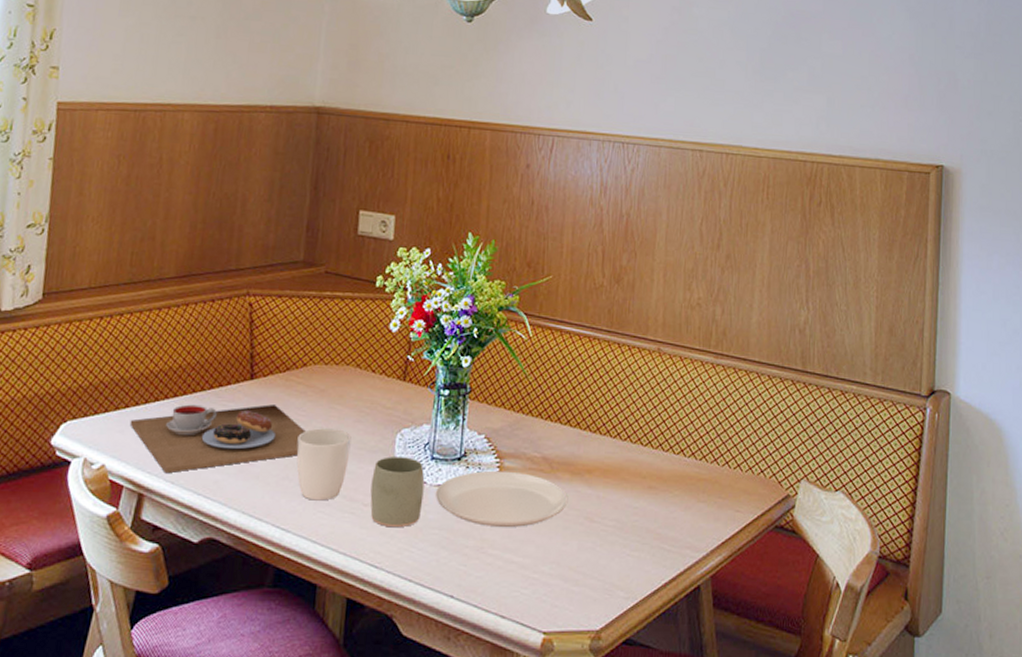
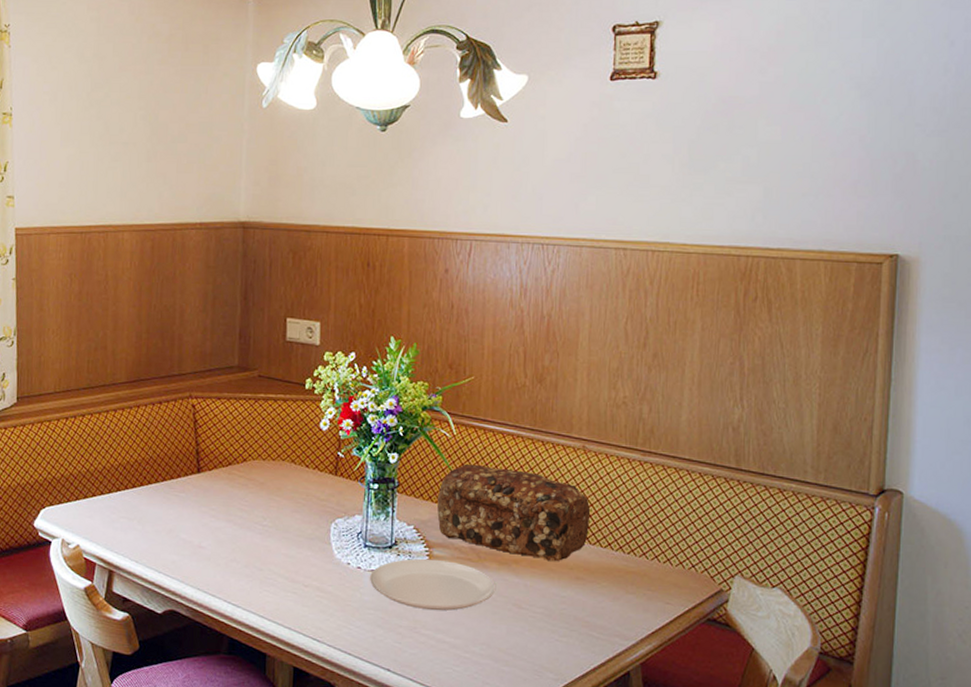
place setting: present [129,404,305,474] -> none [97,494,249,554]
cup: present [296,428,352,501] -> none [241,517,290,581]
mug: present [370,457,425,528] -> none [310,543,359,607]
bread loaf: none [510,367,665,471] -> present [437,463,591,562]

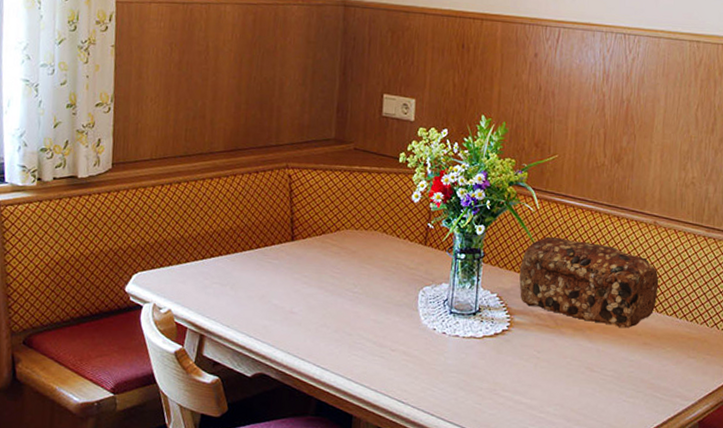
plate: present [370,558,496,611] -> none [454,324,571,374]

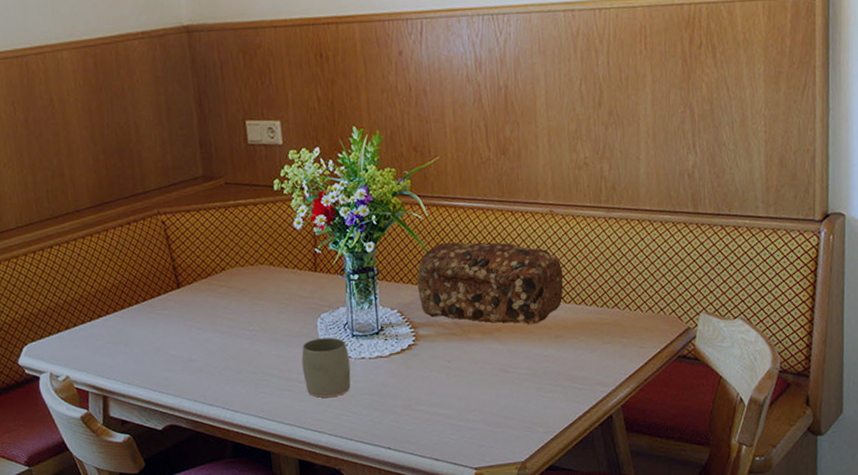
mug: none [397,310,444,371] -> present [301,337,351,398]

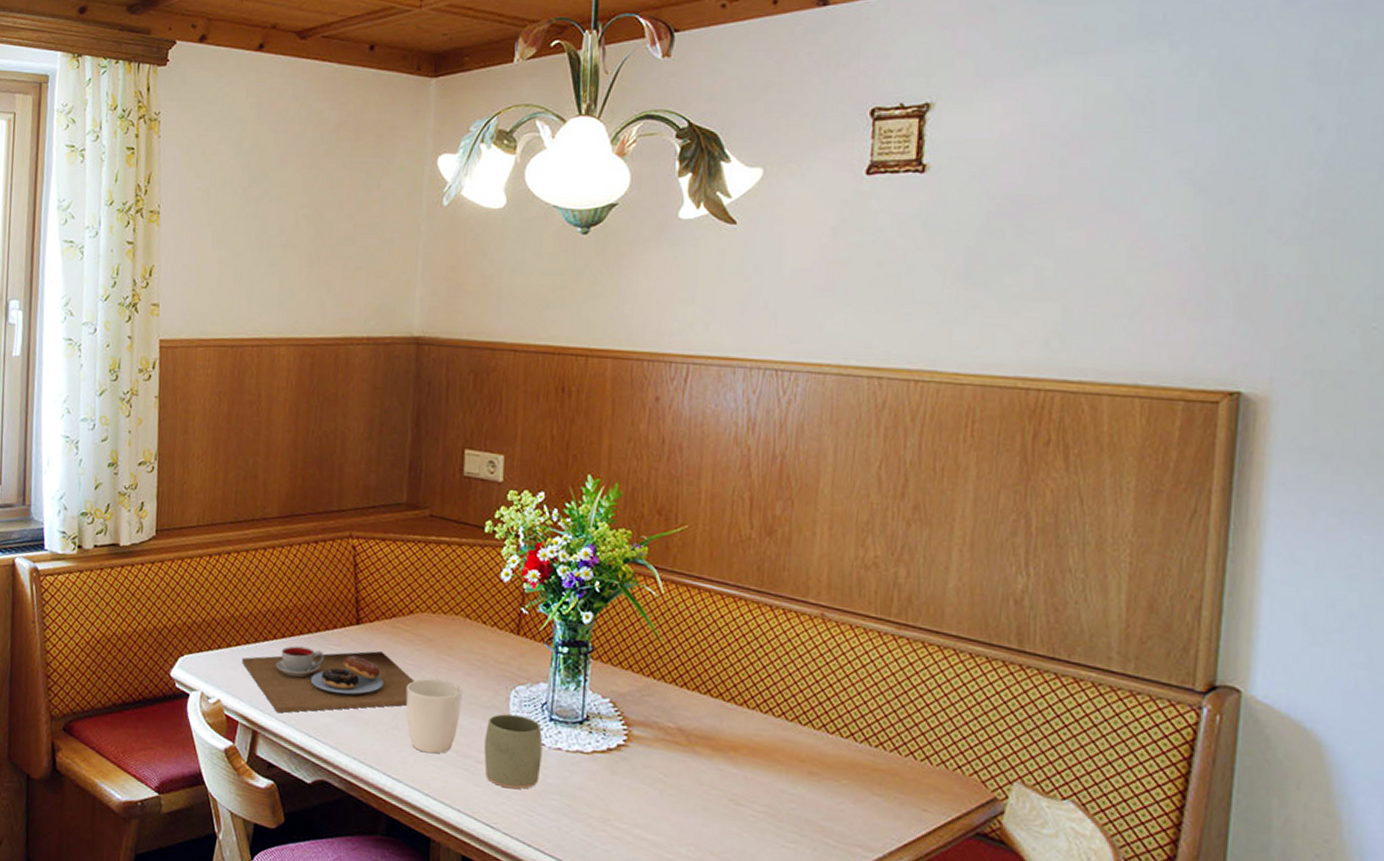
place setting: none [81,307,235,377] -> present [241,645,414,713]
cup: none [229,321,279,384] -> present [405,679,463,754]
bread loaf: present [417,242,564,325] -> none [639,628,829,752]

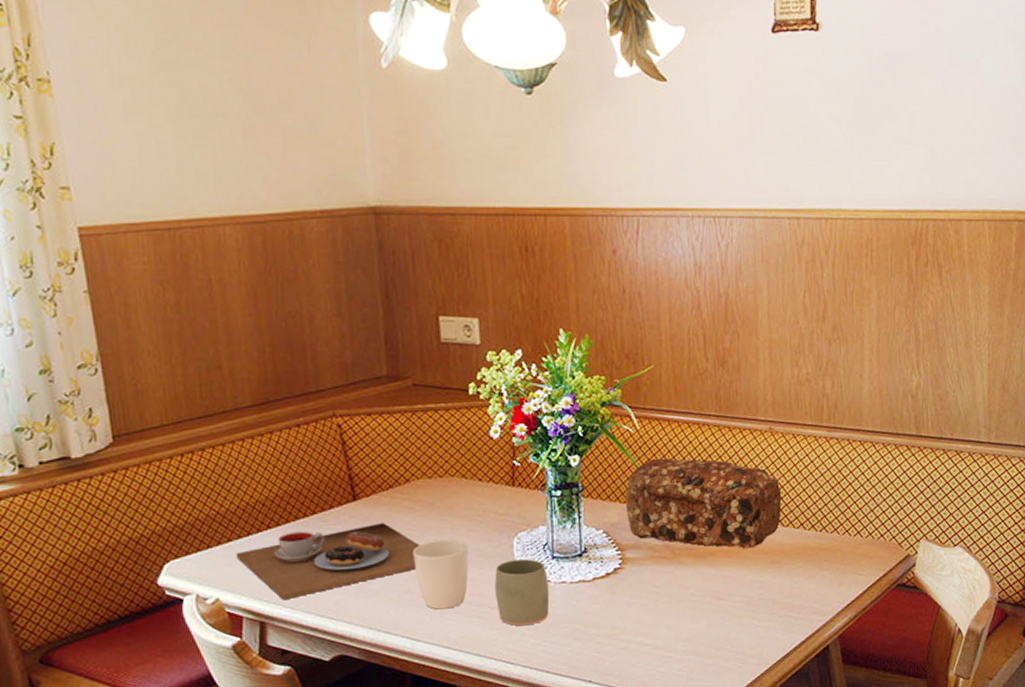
bread loaf: none [639,628,829,752] -> present [626,458,782,549]

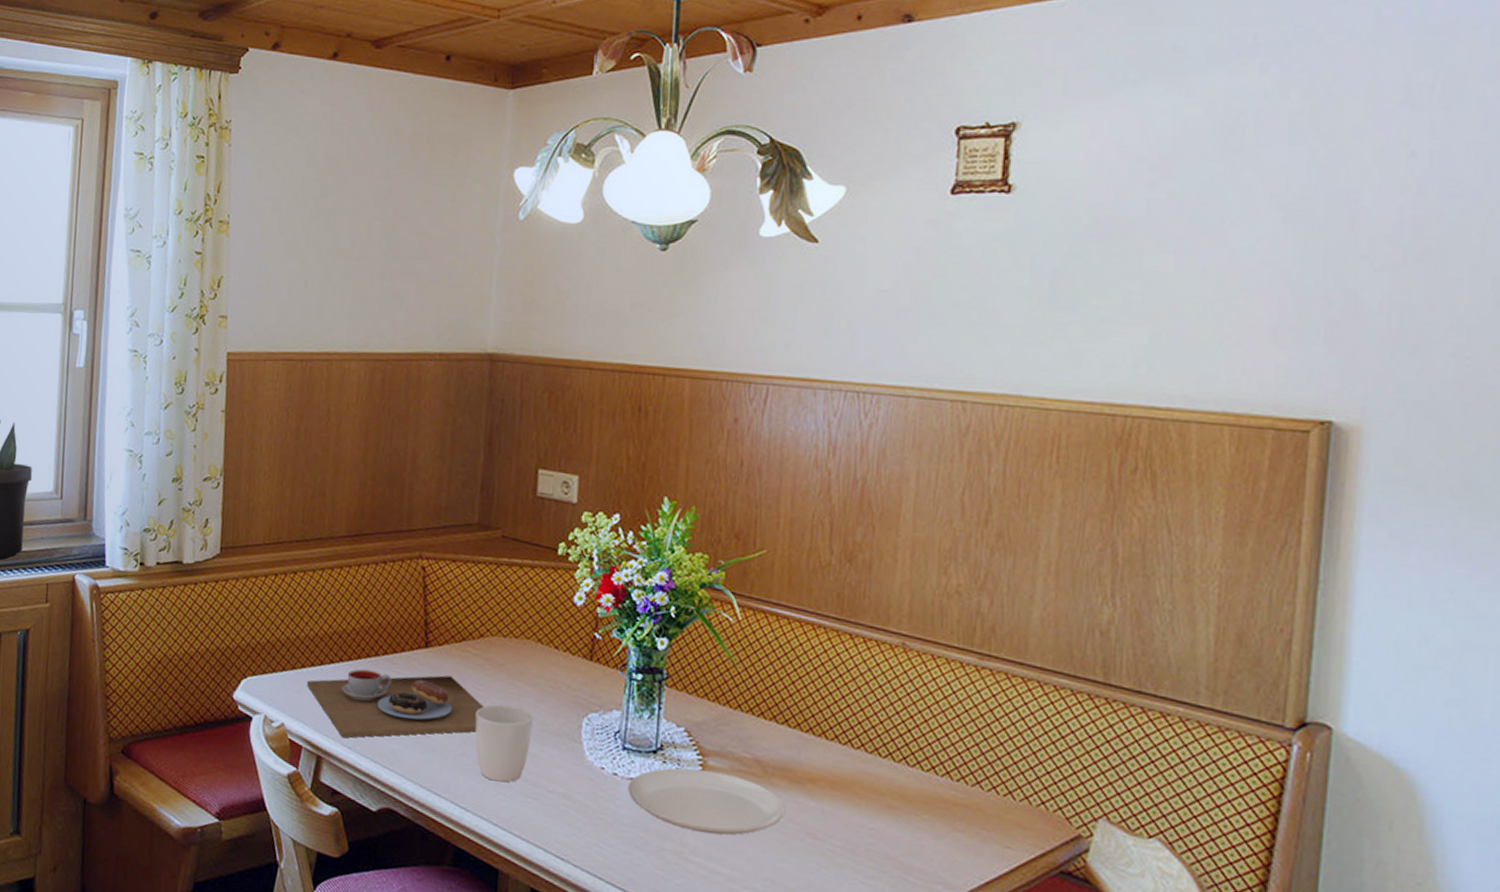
mug: present [494,559,550,626] -> none [554,742,616,820]
plate: none [561,561,694,615] -> present [628,767,786,835]
bread loaf: present [626,458,782,549] -> none [714,656,910,785]

